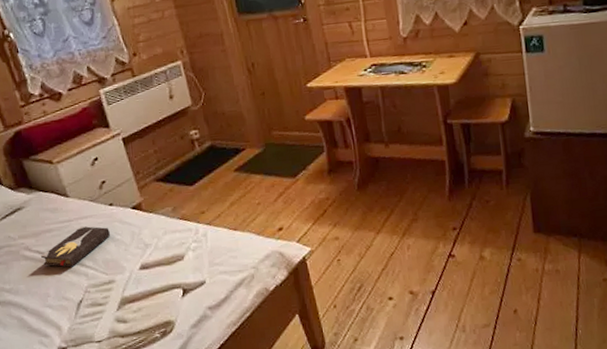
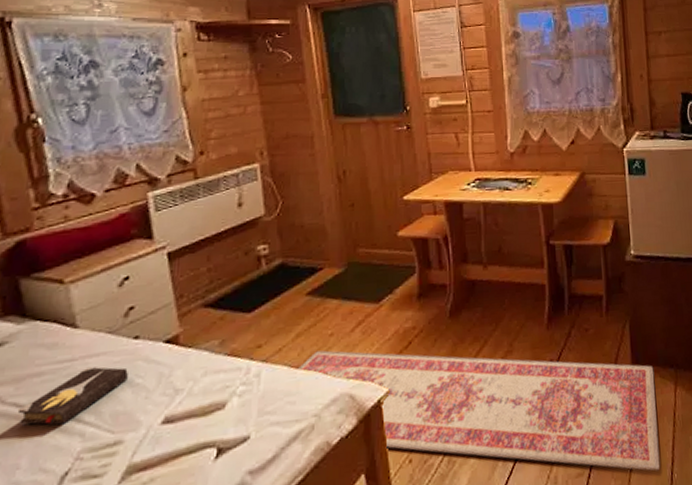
rug: none [233,216,565,327] -> present [295,350,660,471]

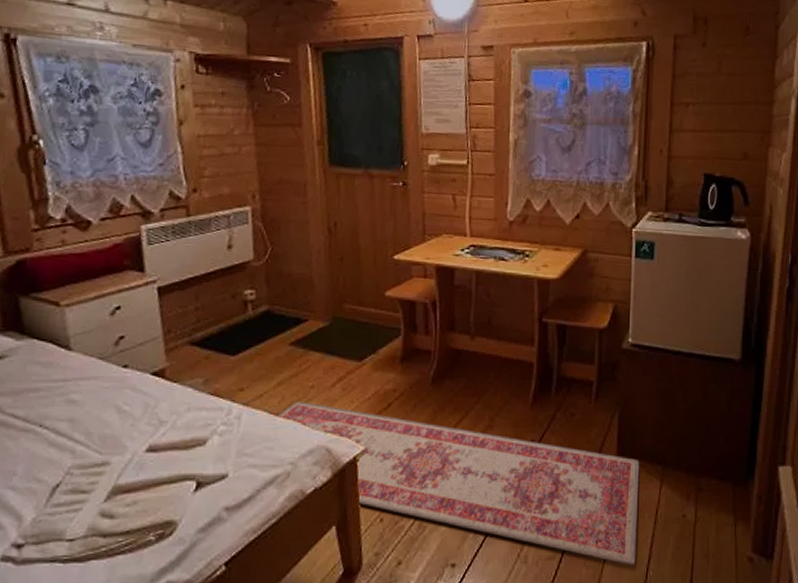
hardback book: present [19,366,128,426] -> none [16,388,117,440]

